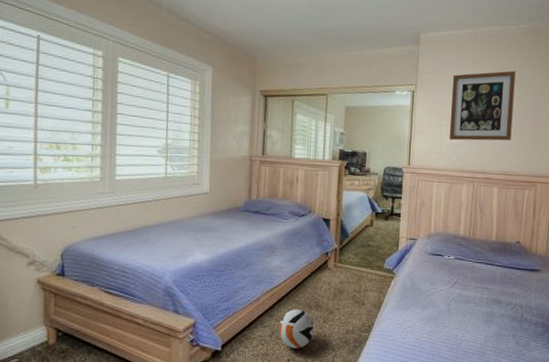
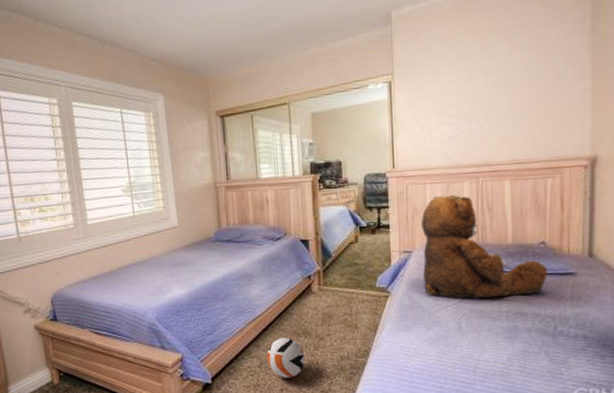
teddy bear: none [423,192,521,286] -> present [421,195,549,299]
wall art: present [449,70,516,141] -> none [438,33,523,132]

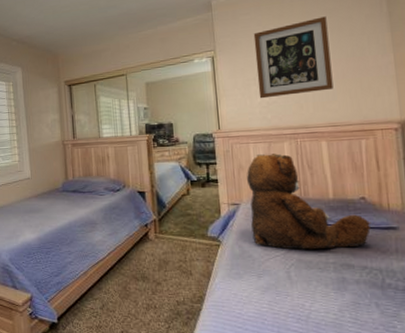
ball: present [267,338,306,378] -> none [108,282,144,321]
wall art: none [438,33,523,132] -> present [253,16,334,99]

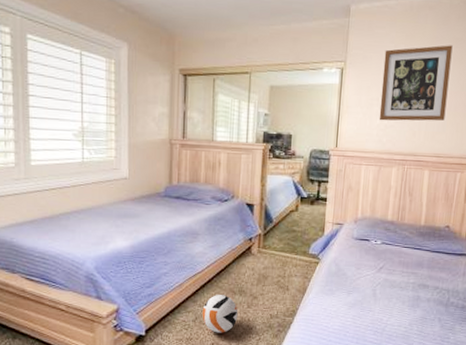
ball: none [108,282,144,321] -> present [202,295,239,333]
teddy bear: present [247,153,371,250] -> none [349,176,450,271]

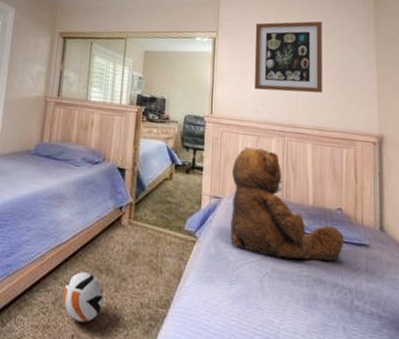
teddy bear: none [349,176,450,271] -> present [230,146,346,261]

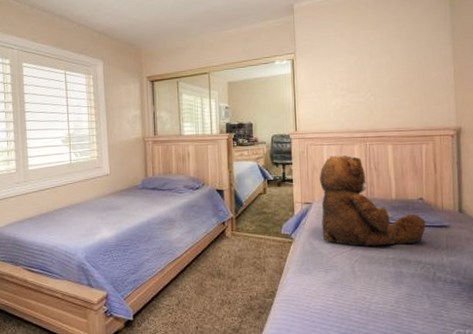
ball: present [63,272,104,323] -> none [184,278,219,316]
wall art: present [254,21,323,93] -> none [331,26,401,103]

